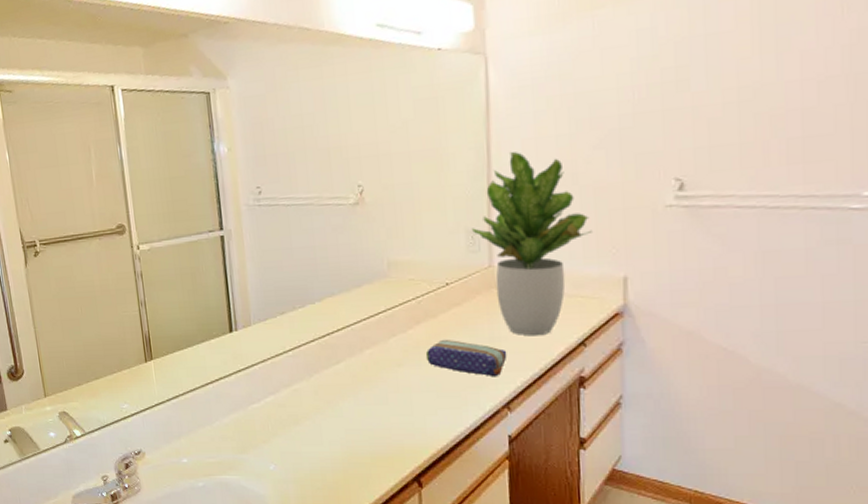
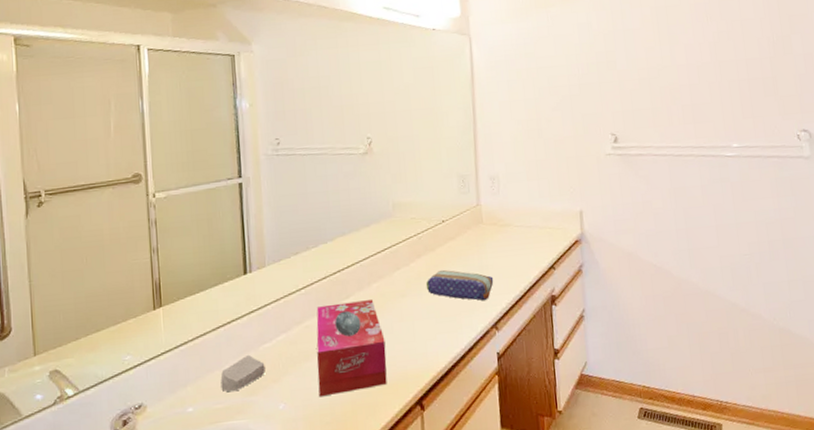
soap bar: none [211,413,255,448] -> present [220,354,265,392]
tissue box: none [305,367,382,462] -> present [316,300,387,397]
potted plant: present [471,152,592,336] -> none [461,112,555,263]

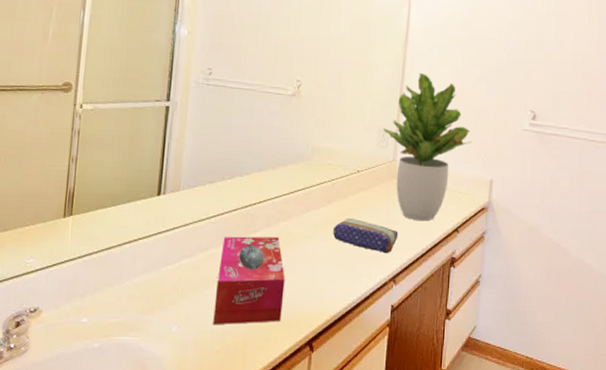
soap bar: present [220,354,265,392] -> none [118,274,165,308]
potted plant: none [461,112,555,263] -> present [383,73,471,221]

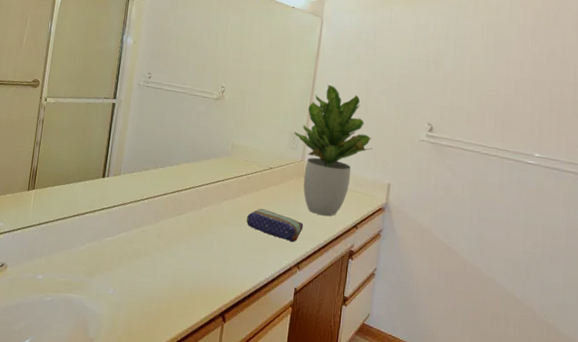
tissue box: present [213,236,285,325] -> none [142,217,204,294]

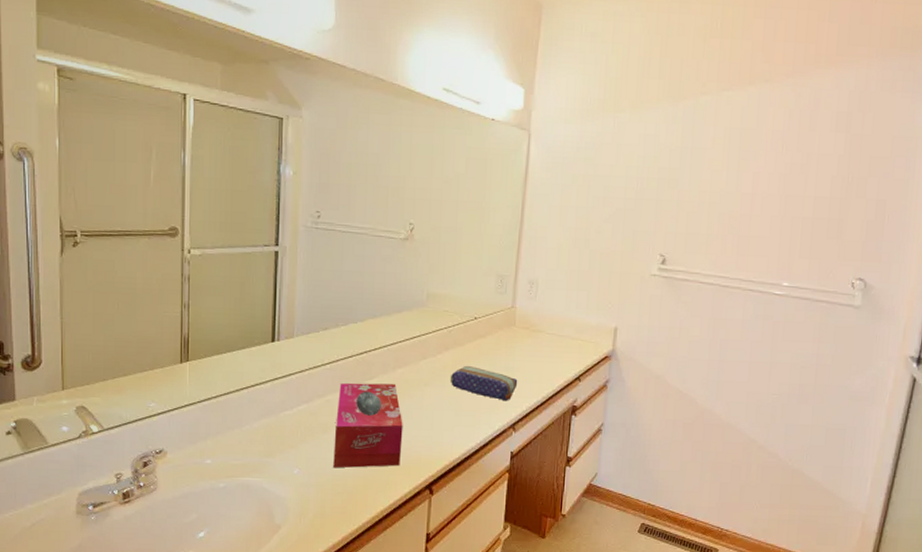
tissue box: none [142,217,204,294] -> present [333,382,403,468]
potted plant: present [293,85,372,217] -> none [501,215,595,370]

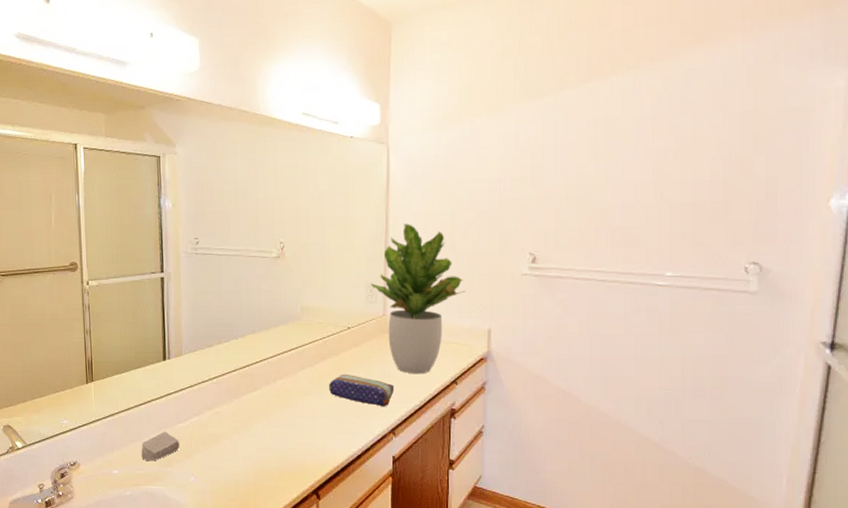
soap bar: none [240,418,284,451] -> present [141,431,179,462]
tissue box: present [333,382,403,468] -> none [224,395,288,476]
potted plant: none [501,215,595,370] -> present [370,224,465,374]

